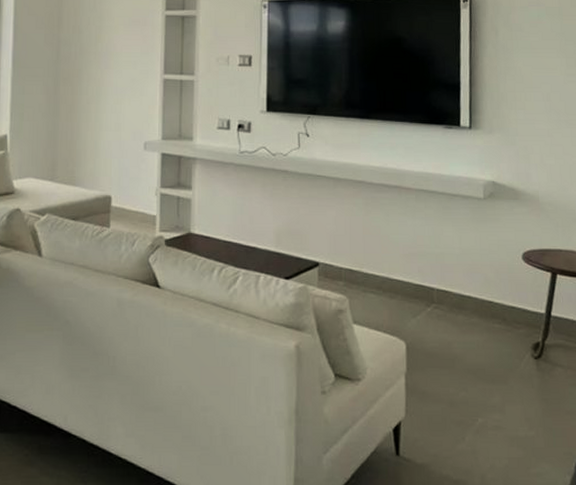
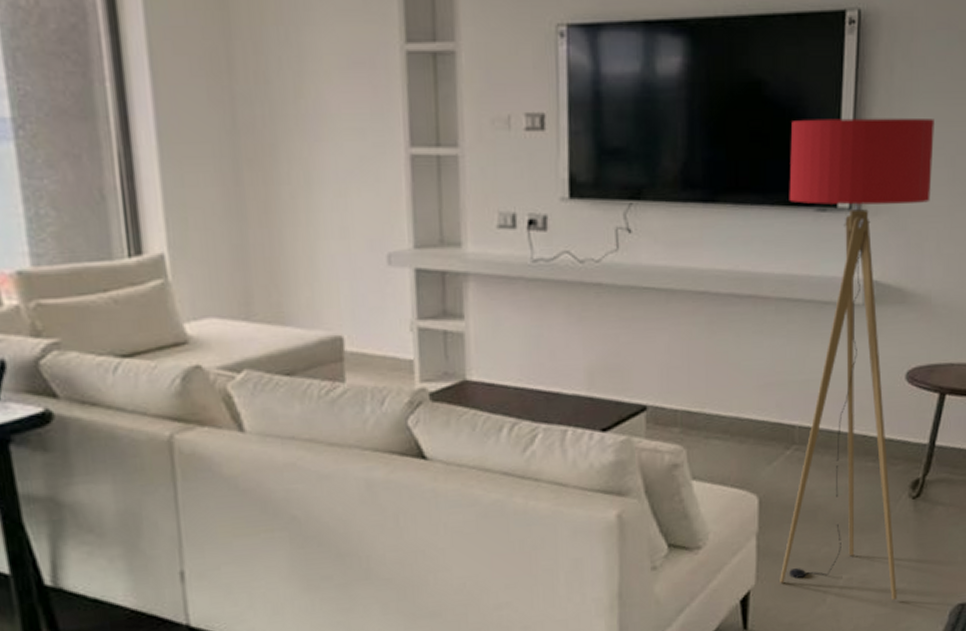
floor lamp: none [423,64,533,446] -> present [780,117,935,600]

